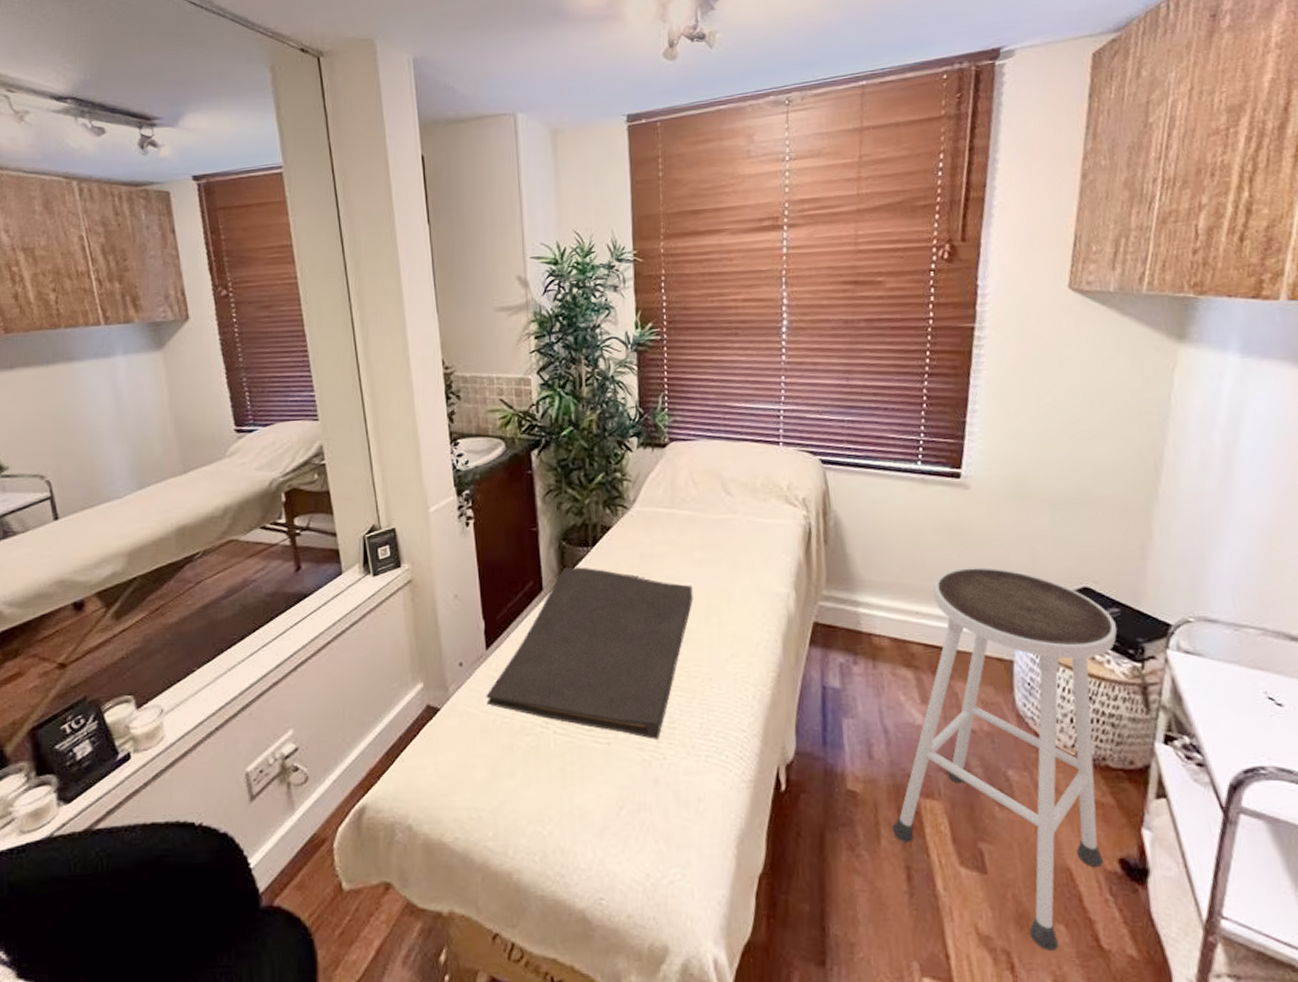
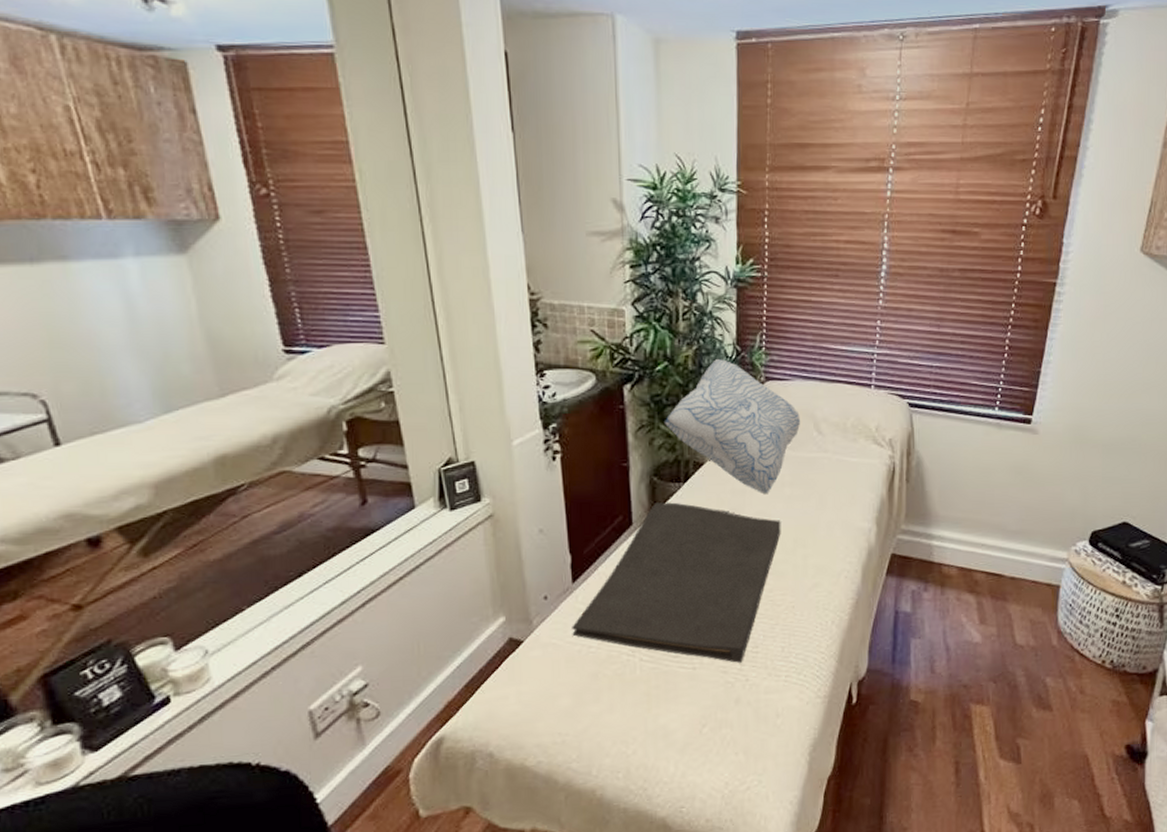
cushion: none [572,422,707,557] -> present [665,359,800,494]
stool: present [892,566,1118,951] -> none [946,504,1146,821]

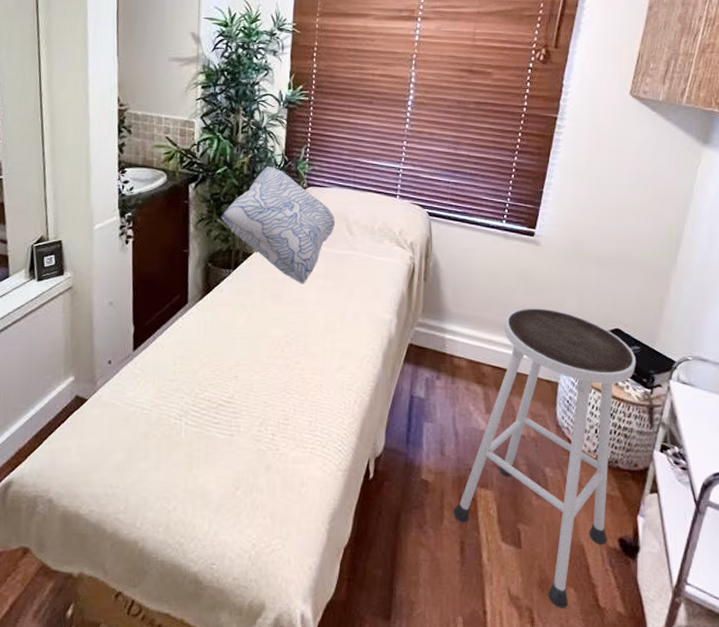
hand towel: present [572,502,781,663] -> none [129,285,314,433]
stool: none [946,504,1146,821] -> present [453,307,637,608]

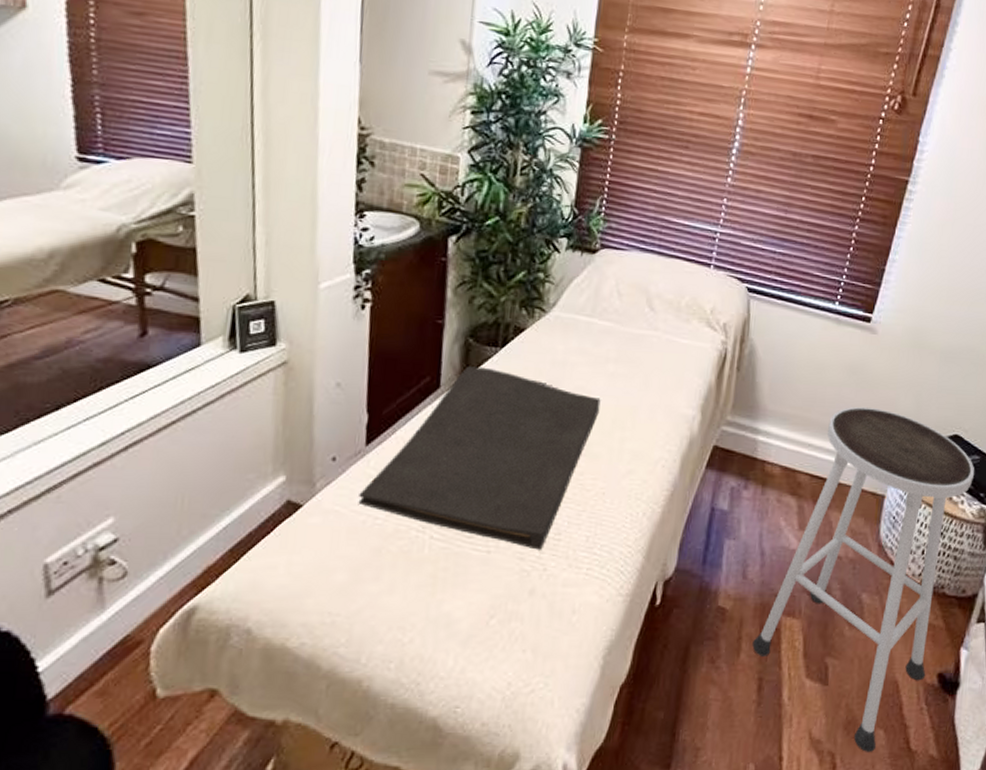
hand towel: none [129,285,314,433] -> present [358,366,601,550]
cushion: present [221,166,335,283] -> none [488,220,633,368]

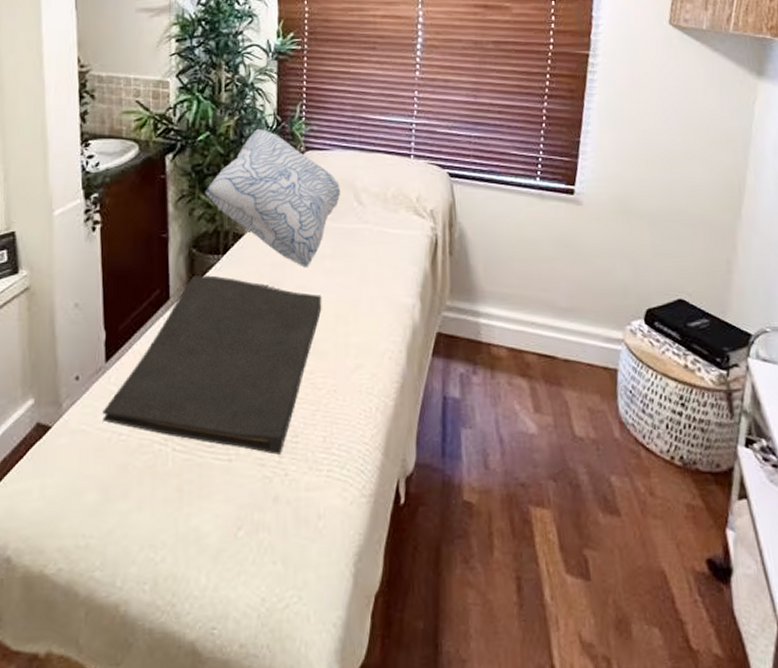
cushion: none [488,220,633,368] -> present [205,129,340,267]
stool: present [752,406,975,752] -> none [505,279,707,655]

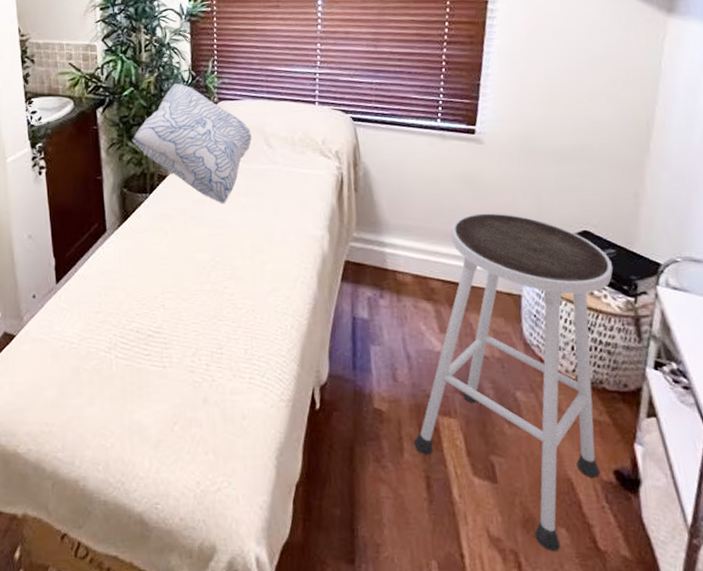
hand towel: present [102,275,322,455] -> none [56,211,239,363]
stool: none [505,279,707,655] -> present [414,212,614,551]

